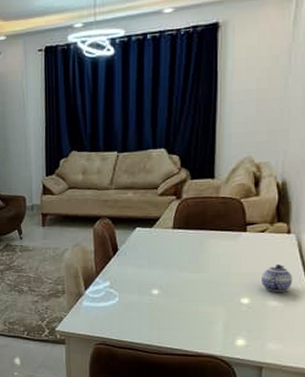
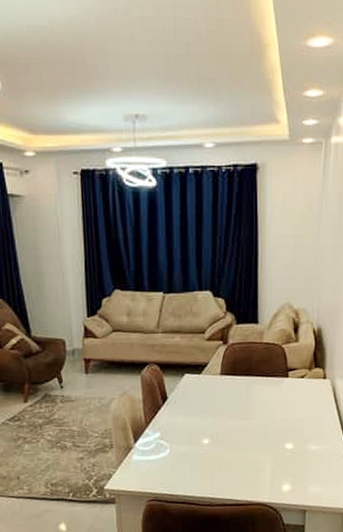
teapot: present [261,263,293,292] -> none [303,408,330,436]

